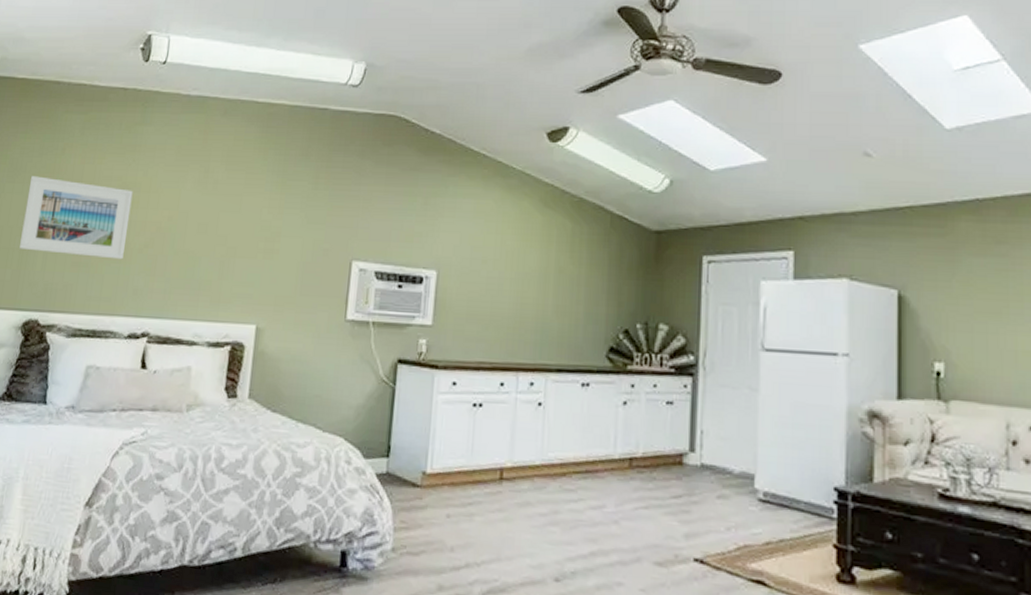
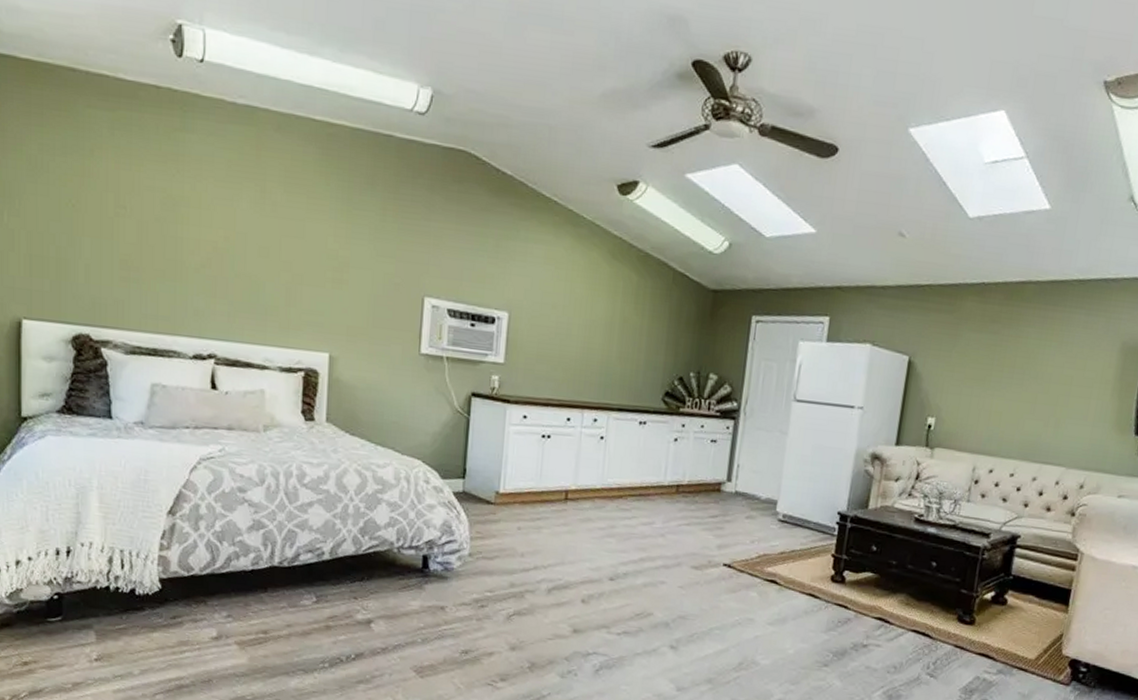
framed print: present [19,176,133,260] -> none [55,178,181,278]

